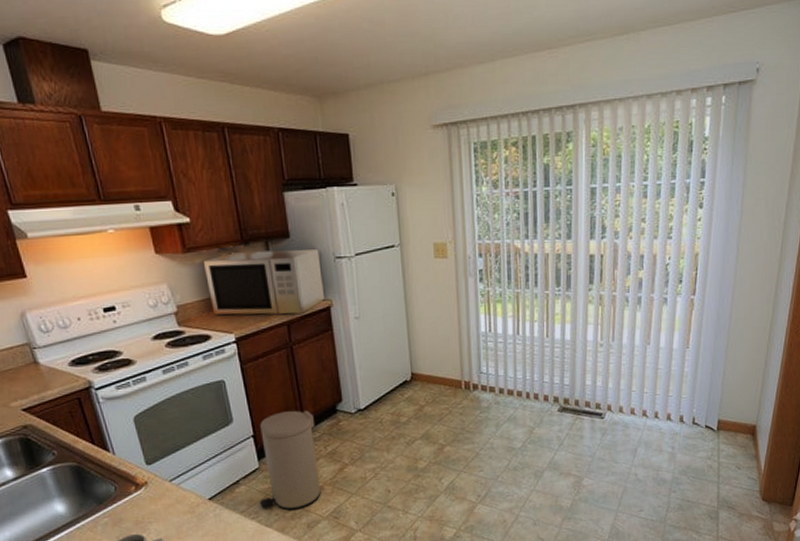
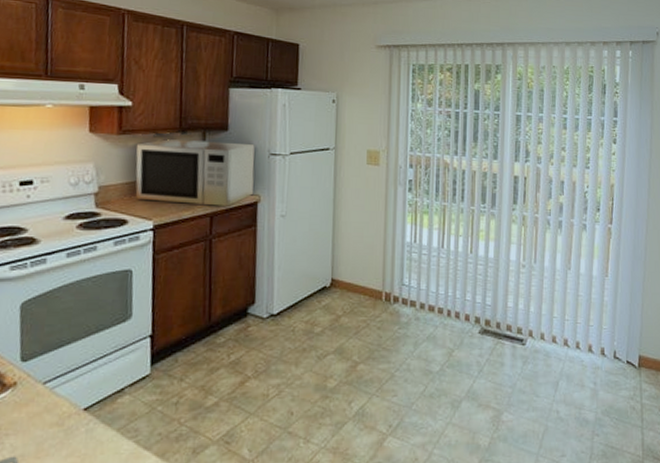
pedal bin: present [259,410,321,511] -> none [142,309,222,430]

